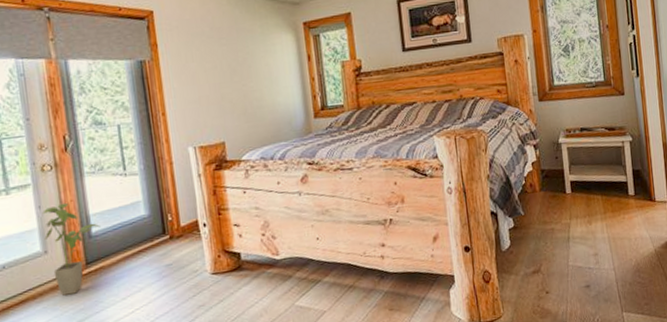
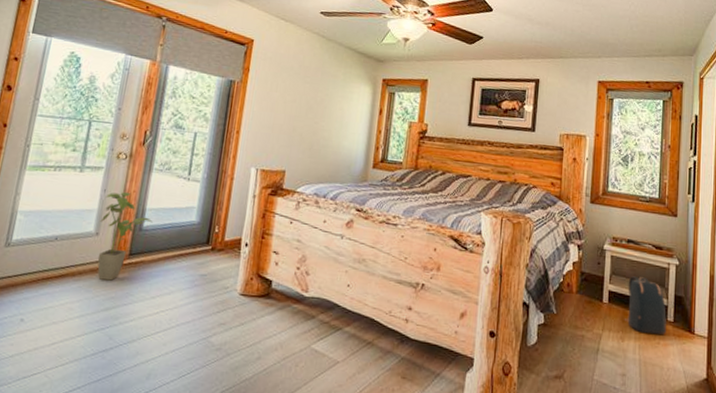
backpack: none [587,160,629,212] -> present [625,276,667,334]

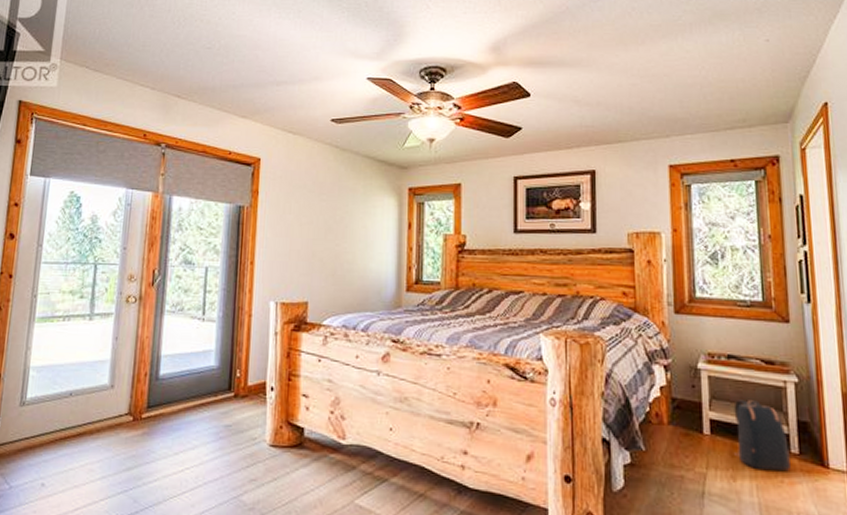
house plant: present [97,191,153,281] -> none [114,338,169,437]

